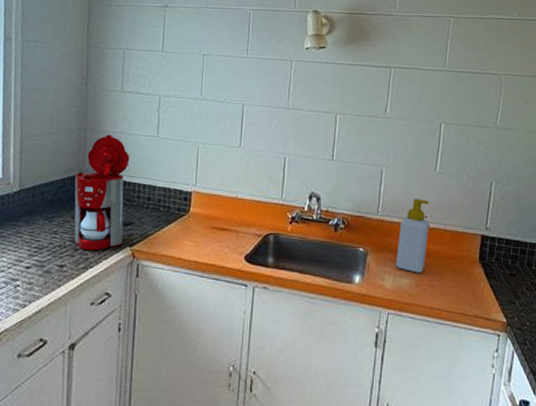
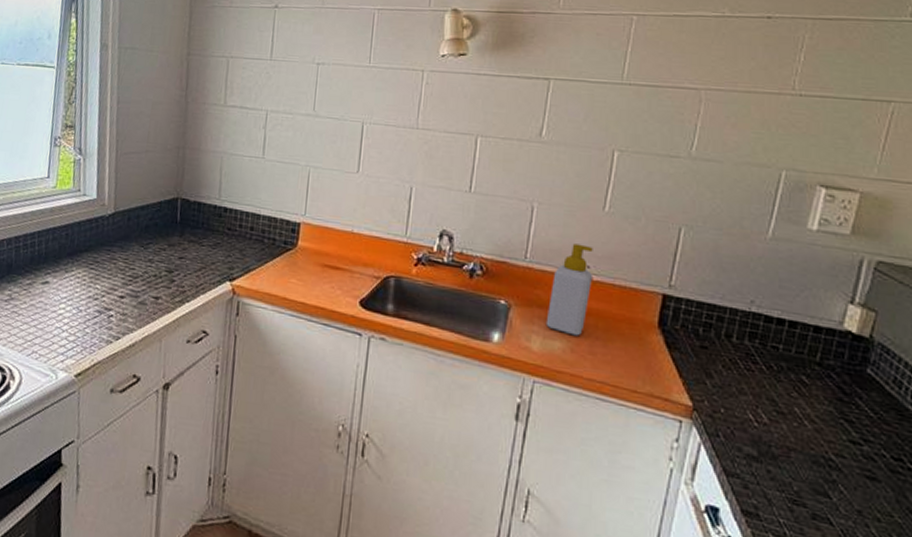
coffee maker: present [73,134,132,251] -> none [170,154,233,284]

